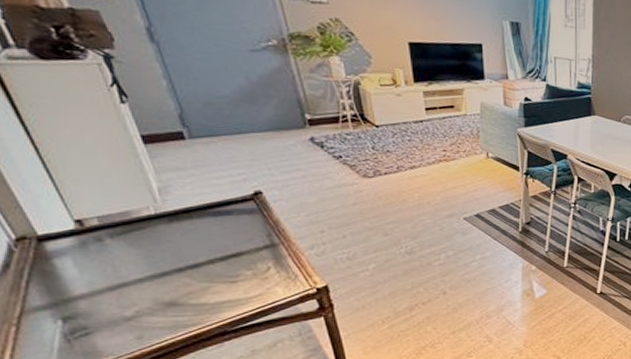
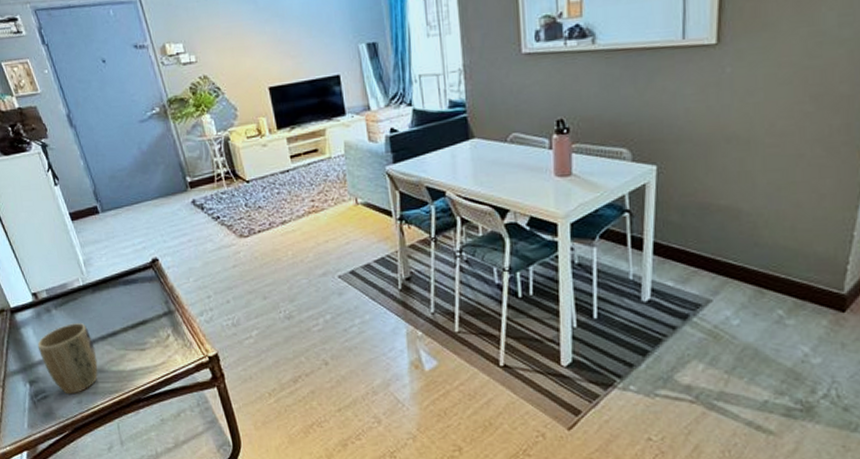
plant pot: none [79,254,170,330] -> present [37,323,98,395]

